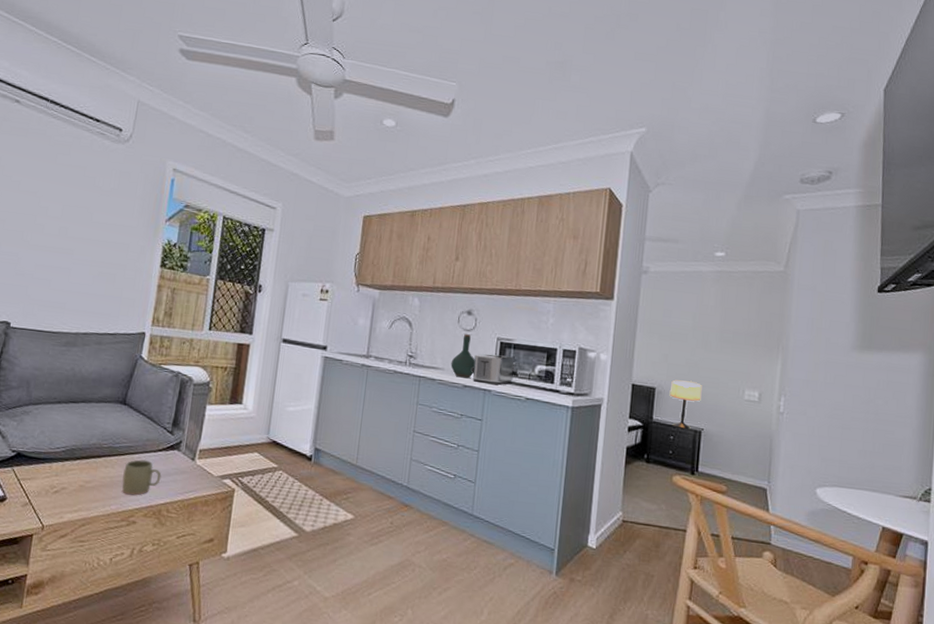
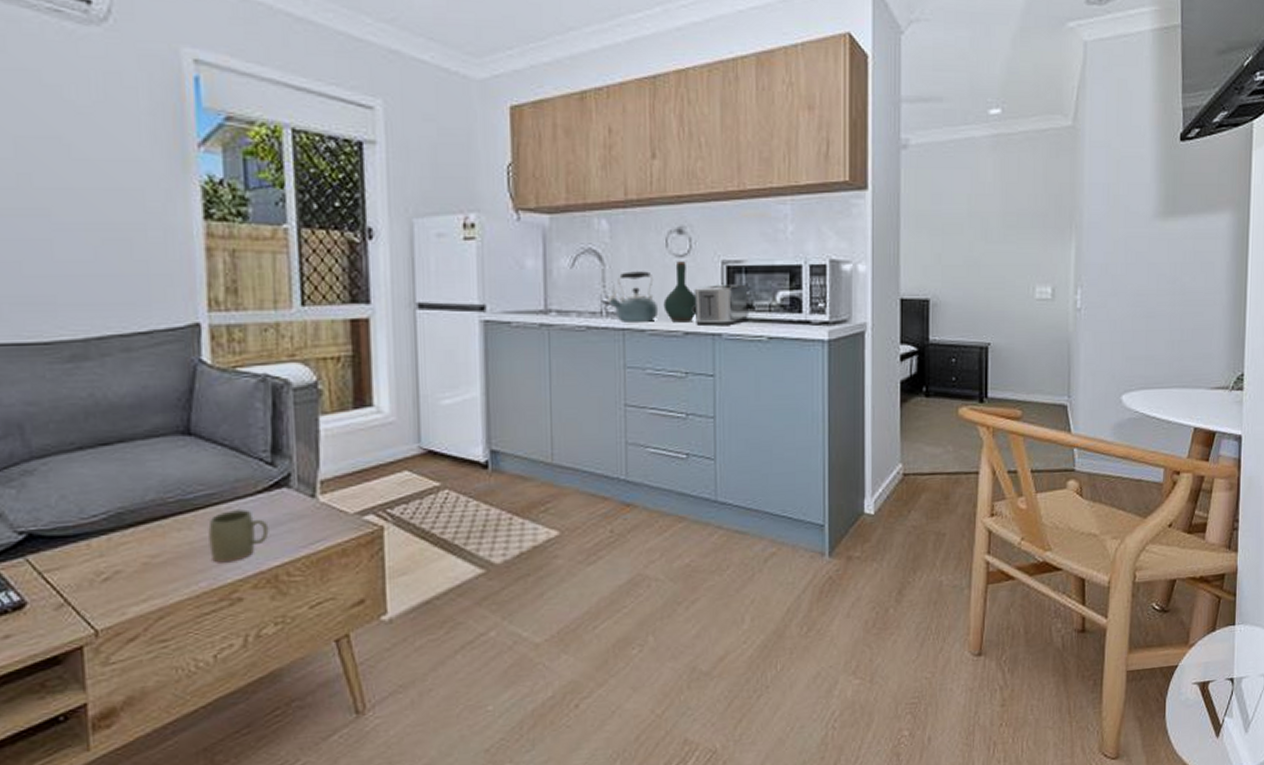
kettle: none [411,336,447,374] -> present [607,271,659,324]
table lamp: present [670,380,701,430] -> none [948,285,984,348]

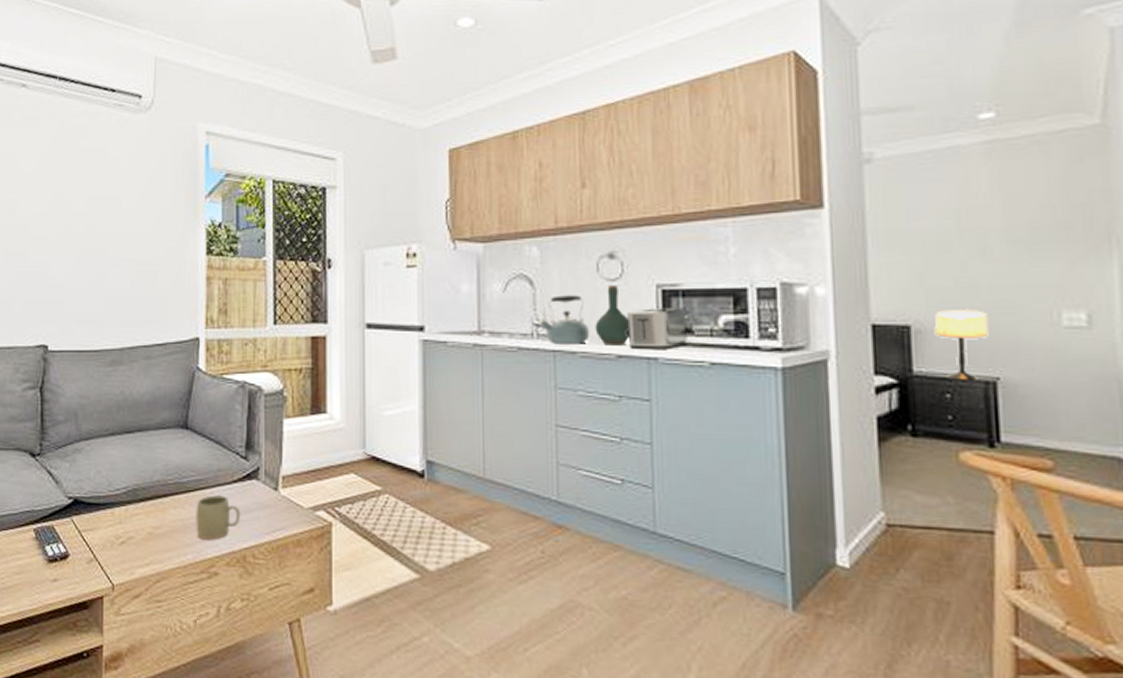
table lamp: none [948,285,984,348] -> present [935,310,987,382]

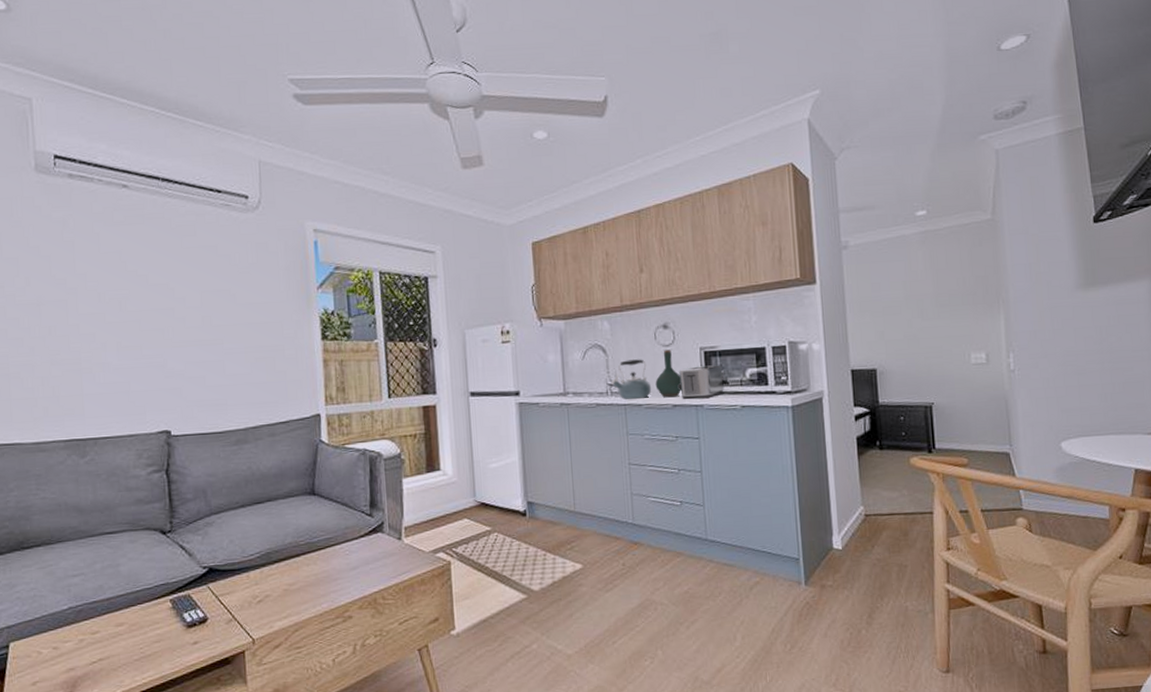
mug: present [196,494,241,540] -> none [327,548,370,589]
table lamp: present [935,310,987,382] -> none [892,355,925,408]

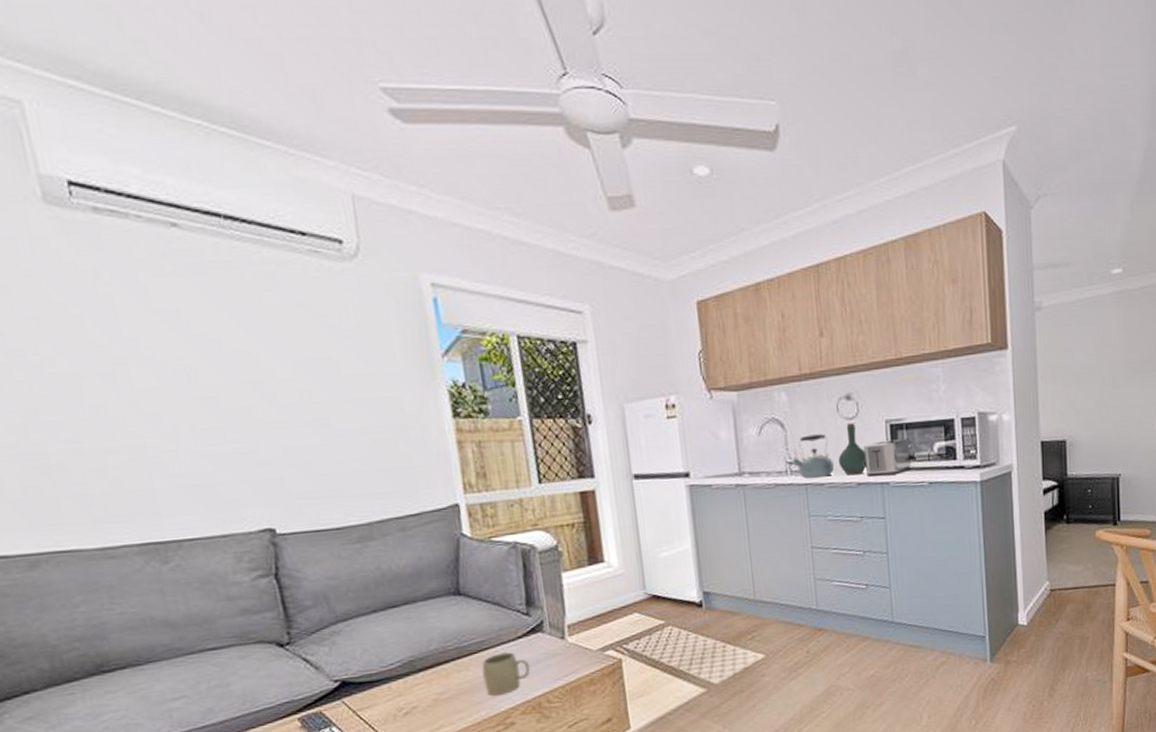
mug: none [327,548,370,589] -> present [482,651,531,696]

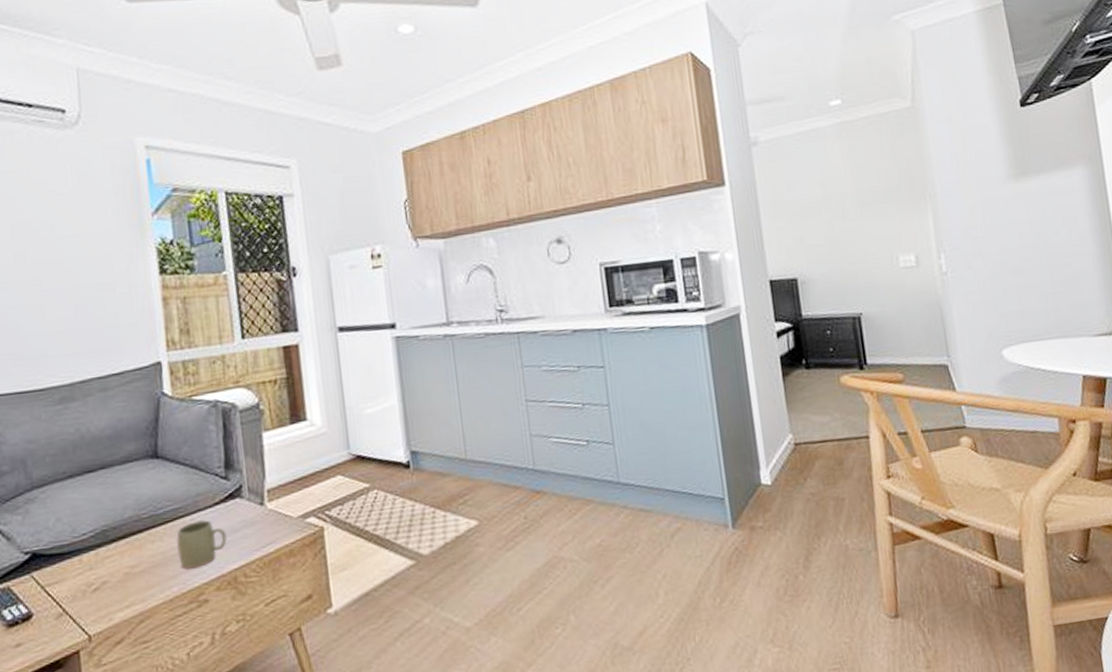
kettle: present [790,434,835,479] -> none [500,279,548,328]
bottle: present [838,423,866,476] -> none [551,267,581,322]
toaster: present [863,439,911,477] -> none [577,282,629,324]

